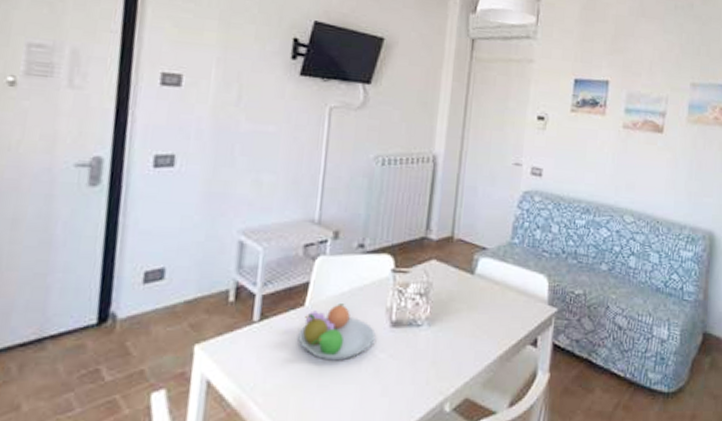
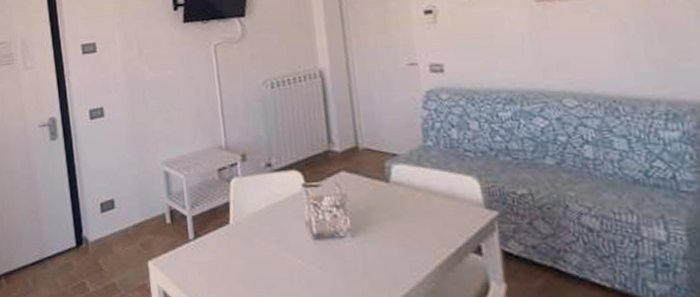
fruit bowl: present [298,304,376,361] -> none [229,220,301,273]

